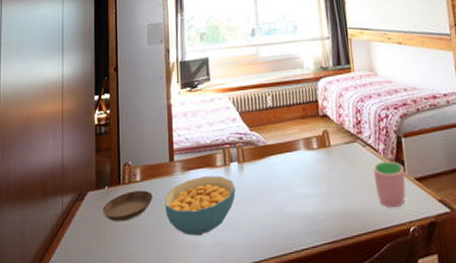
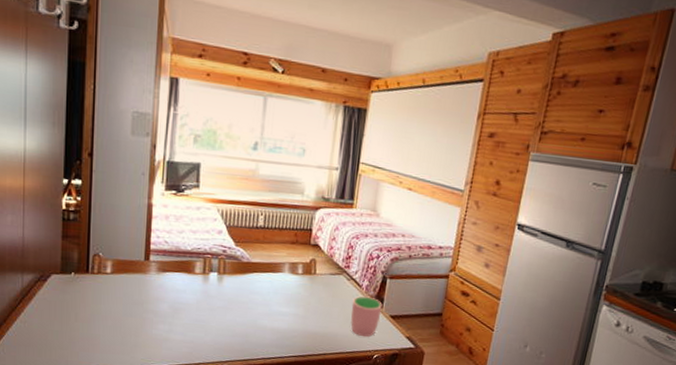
saucer: present [102,190,153,222] -> none [67,281,123,308]
cereal bowl: present [165,175,236,236] -> none [136,280,212,332]

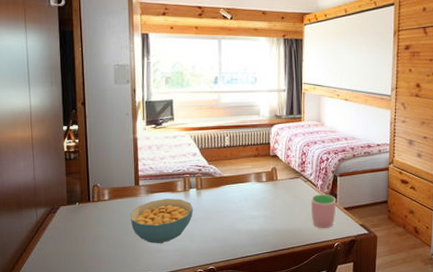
cereal bowl: none [136,280,212,332] -> present [131,198,194,244]

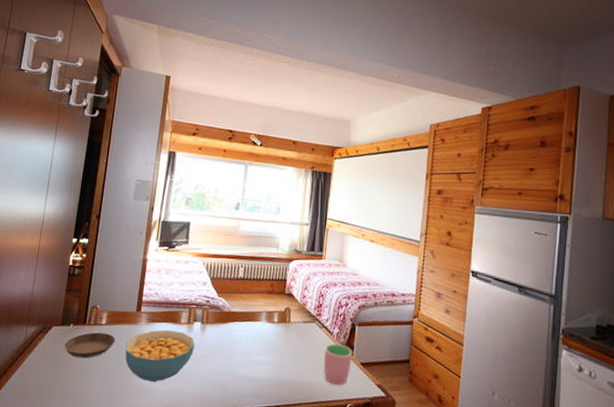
saucer: none [74,207,120,231] -> present [64,332,115,359]

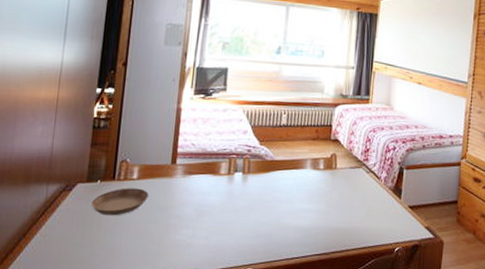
cereal bowl: present [125,330,195,383] -> none [160,182,237,237]
cup: present [323,343,353,386] -> none [371,188,401,230]

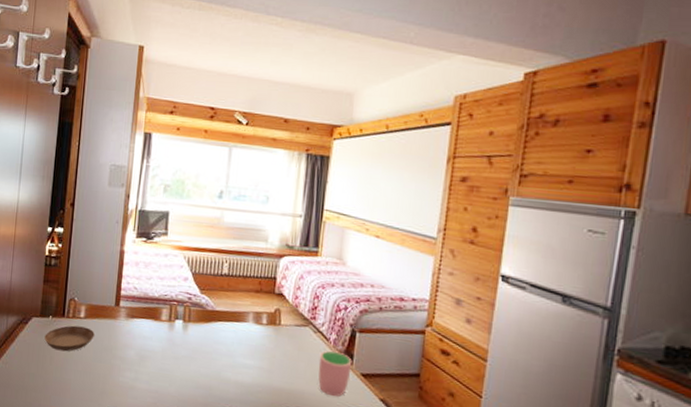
cup: none [371,188,401,230] -> present [318,350,352,397]

